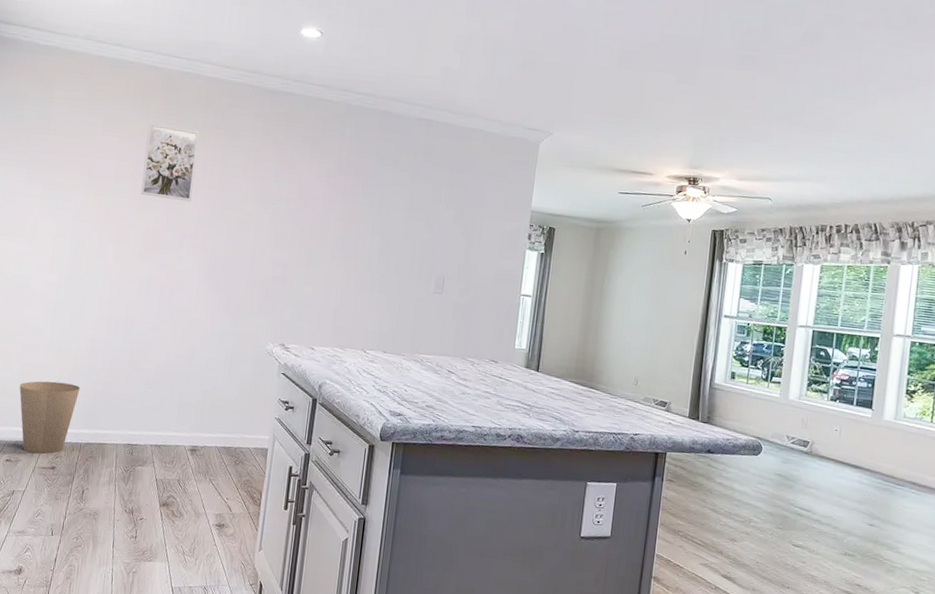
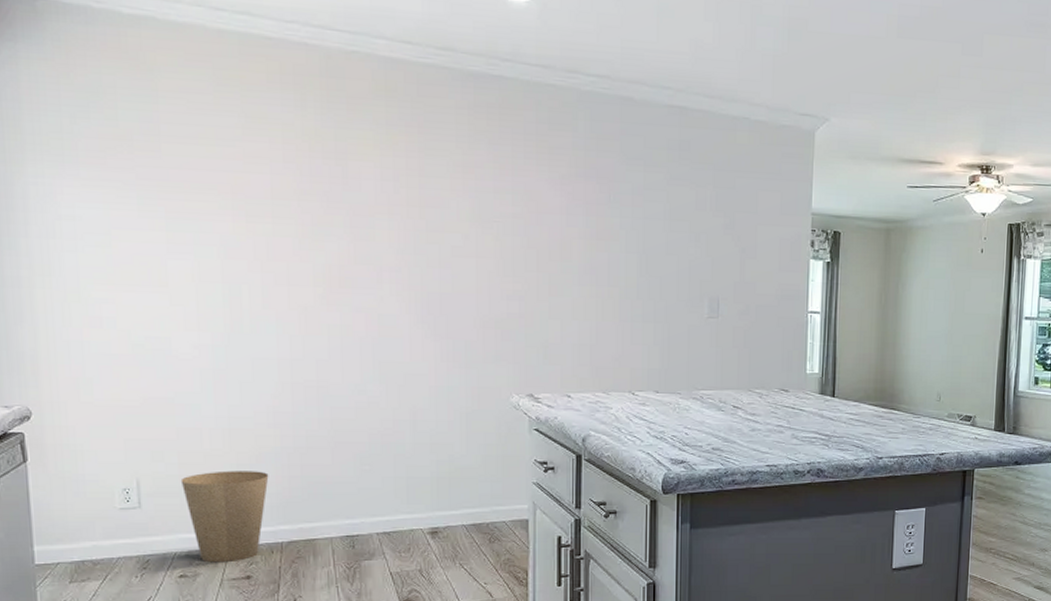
wall art: present [141,122,200,202] -> none [308,121,385,226]

